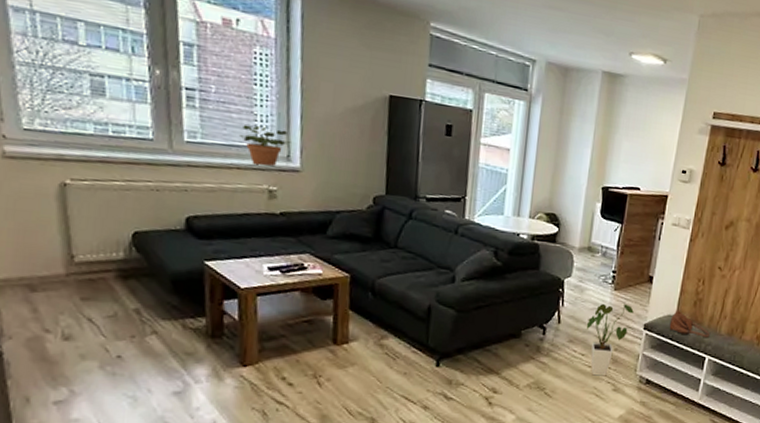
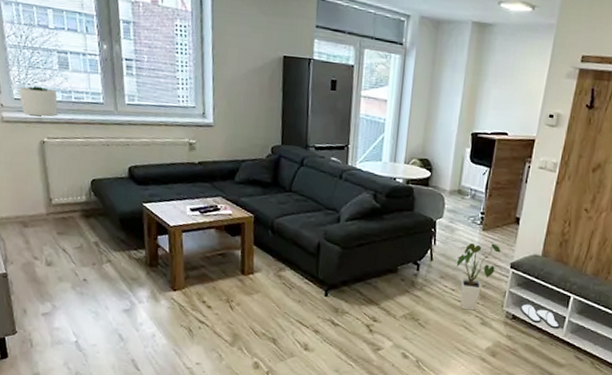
planter: none [30,114,88,154] -> present [19,85,58,118]
potted plant: present [238,124,291,167] -> none [165,88,206,123]
slippers: none [654,367,695,392] -> present [519,304,560,329]
handbag: present [669,311,710,339] -> none [535,251,575,278]

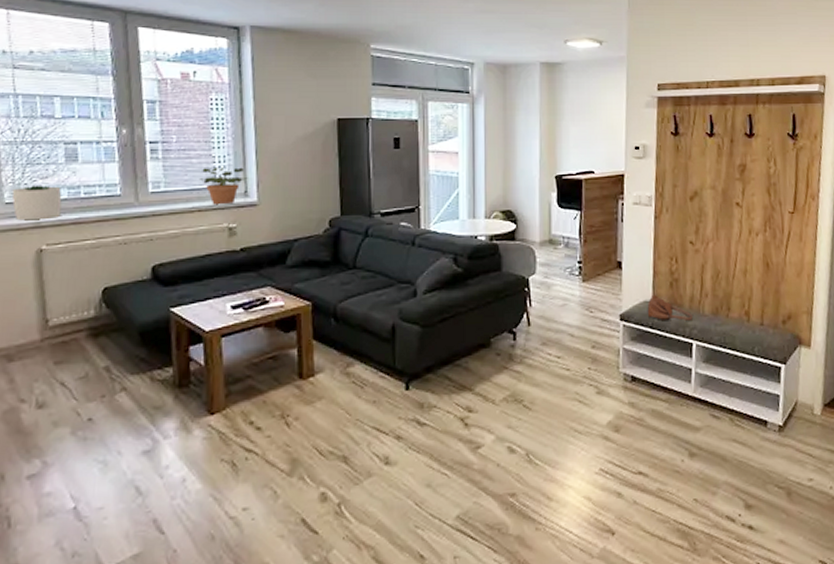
potted plant: none [165,88,206,123] -> present [198,167,248,205]
house plant: present [457,242,501,311] -> none [559,293,607,379]
slippers: present [519,304,560,329] -> none [638,360,686,385]
handbag: none [535,251,575,278] -> present [647,295,693,322]

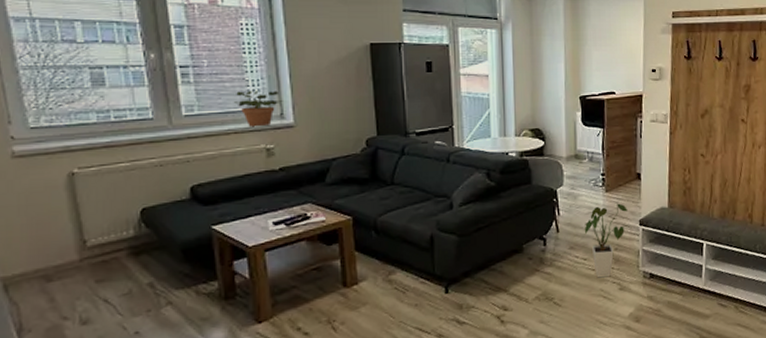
planter: present [12,185,62,221] -> none [36,109,91,145]
house plant: none [559,293,607,379] -> present [585,202,627,278]
handbag: present [647,295,693,322] -> none [663,202,703,225]

